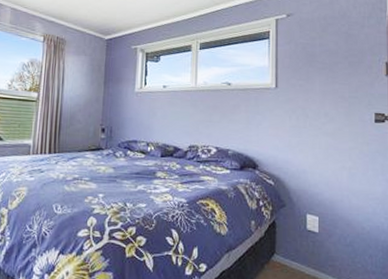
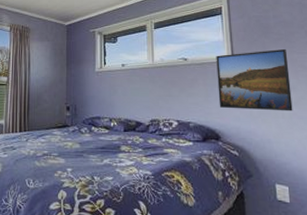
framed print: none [259,79,330,143] -> present [216,49,293,112]

